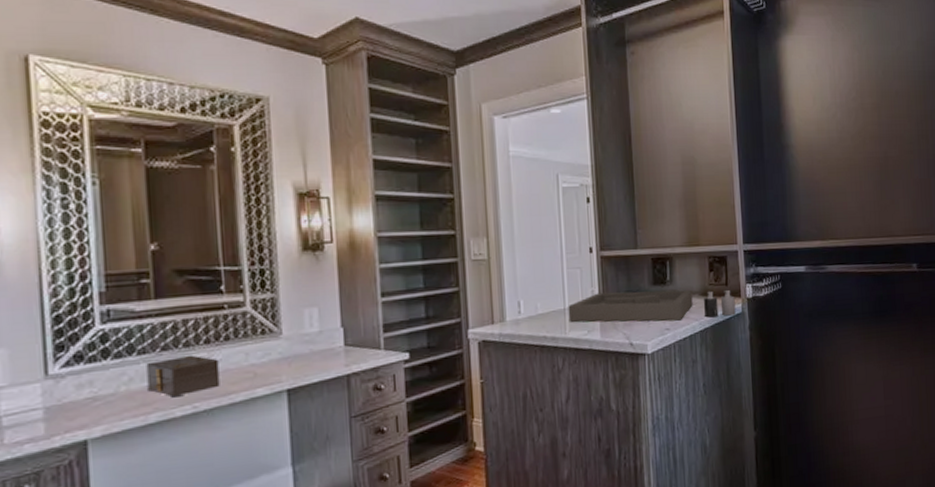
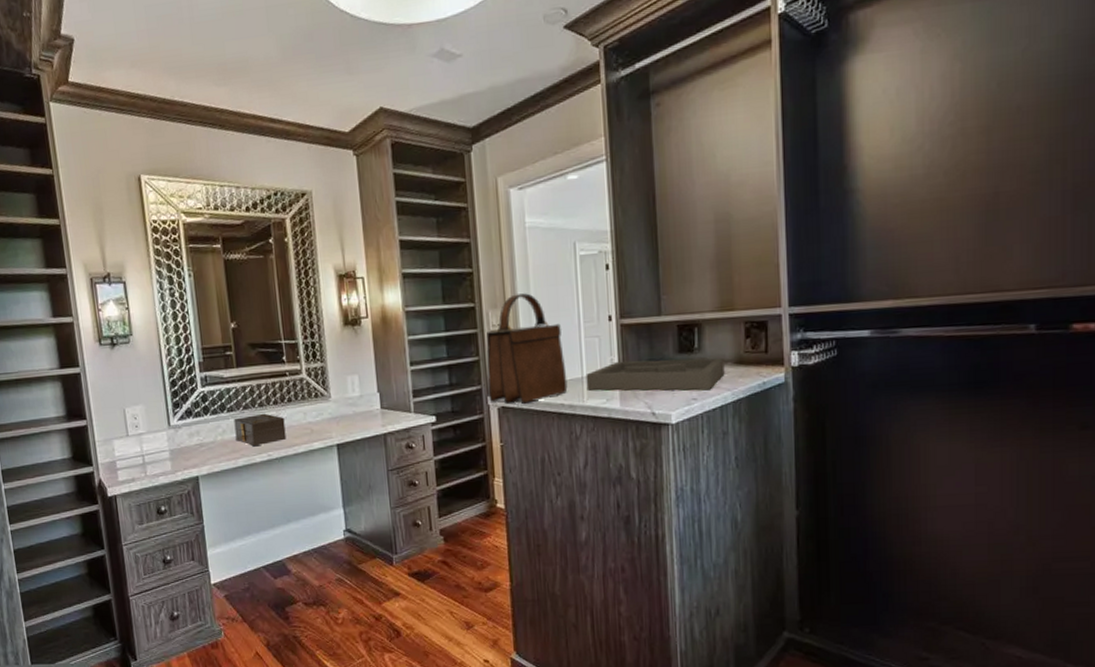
handbag: none [466,222,550,337] -> present [485,293,568,404]
candle: present [704,289,736,318] -> none [738,357,777,388]

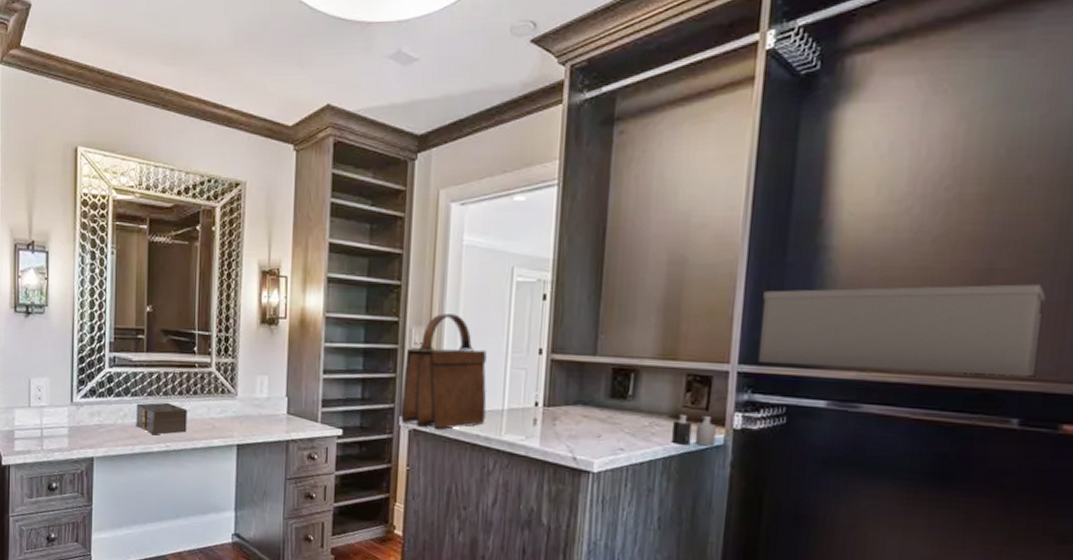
decorative tray: present [586,358,725,391] -> none [506,398,659,442]
candle: none [738,357,777,388] -> present [672,413,716,447]
storage box: none [803,201,1045,304] -> present [757,284,1046,377]

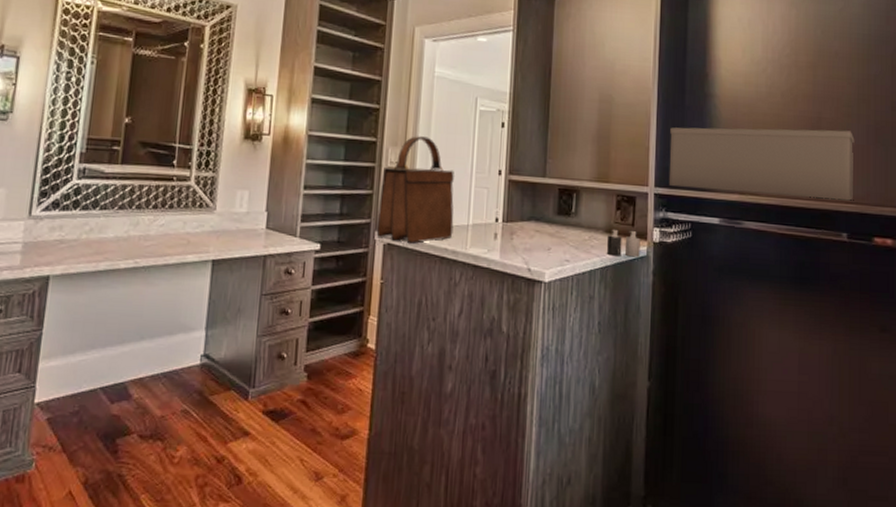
jewelry box: present [136,402,187,436] -> none [102,216,161,251]

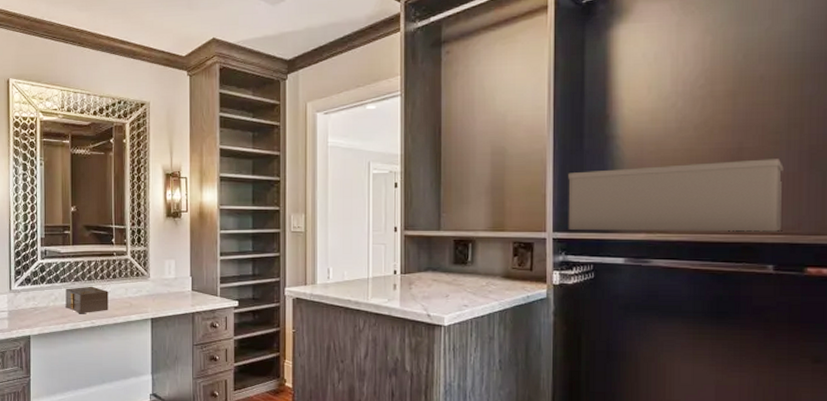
jewelry box: none [102,216,161,251] -> present [65,286,109,314]
handbag: present [376,136,454,244] -> none [286,202,355,297]
candle: present [607,229,641,258] -> none [506,274,540,300]

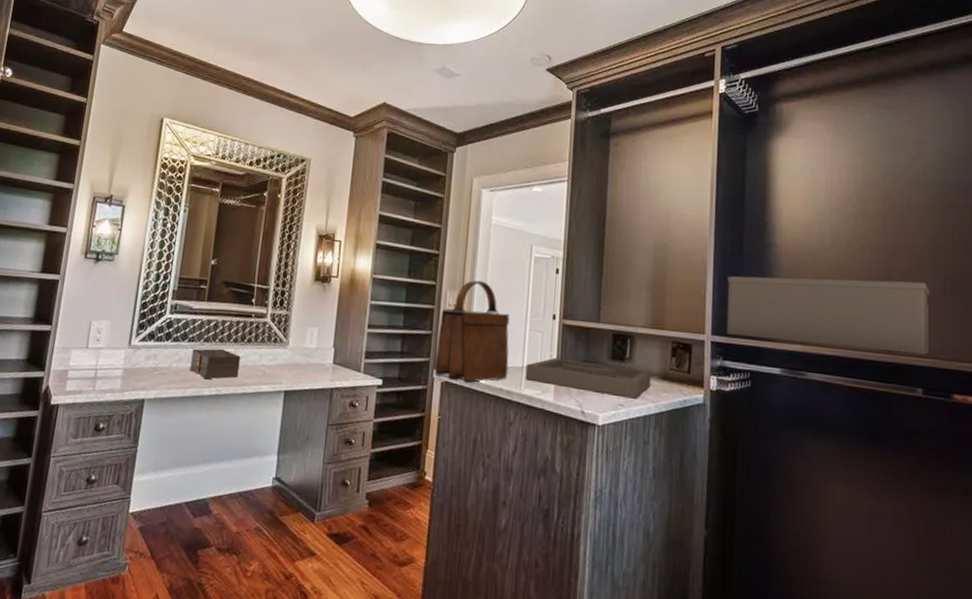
handbag: none [286,202,355,297] -> present [434,280,510,383]
decorative tray: none [371,267,494,299] -> present [525,357,651,399]

